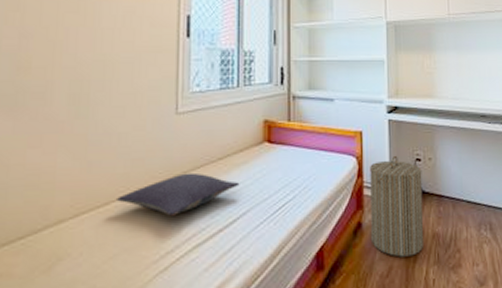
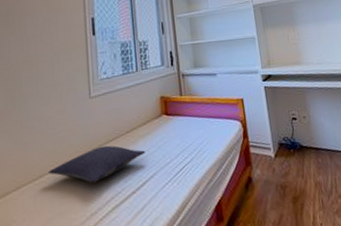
laundry hamper: present [370,155,424,257] -> none [253,116,308,206]

